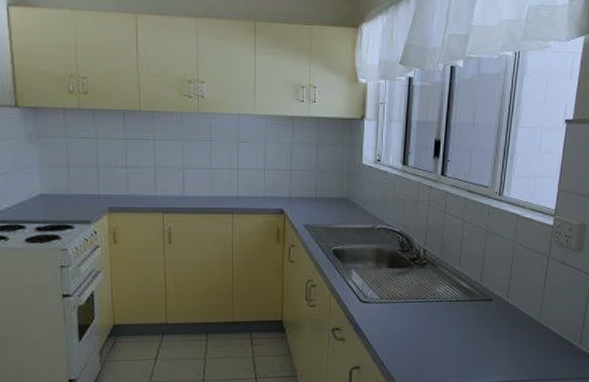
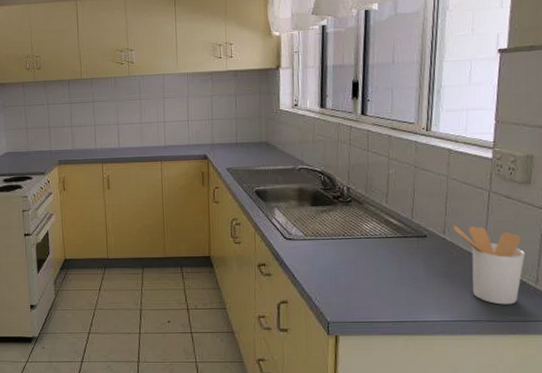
utensil holder: none [515,289,573,365] -> present [452,225,525,305]

